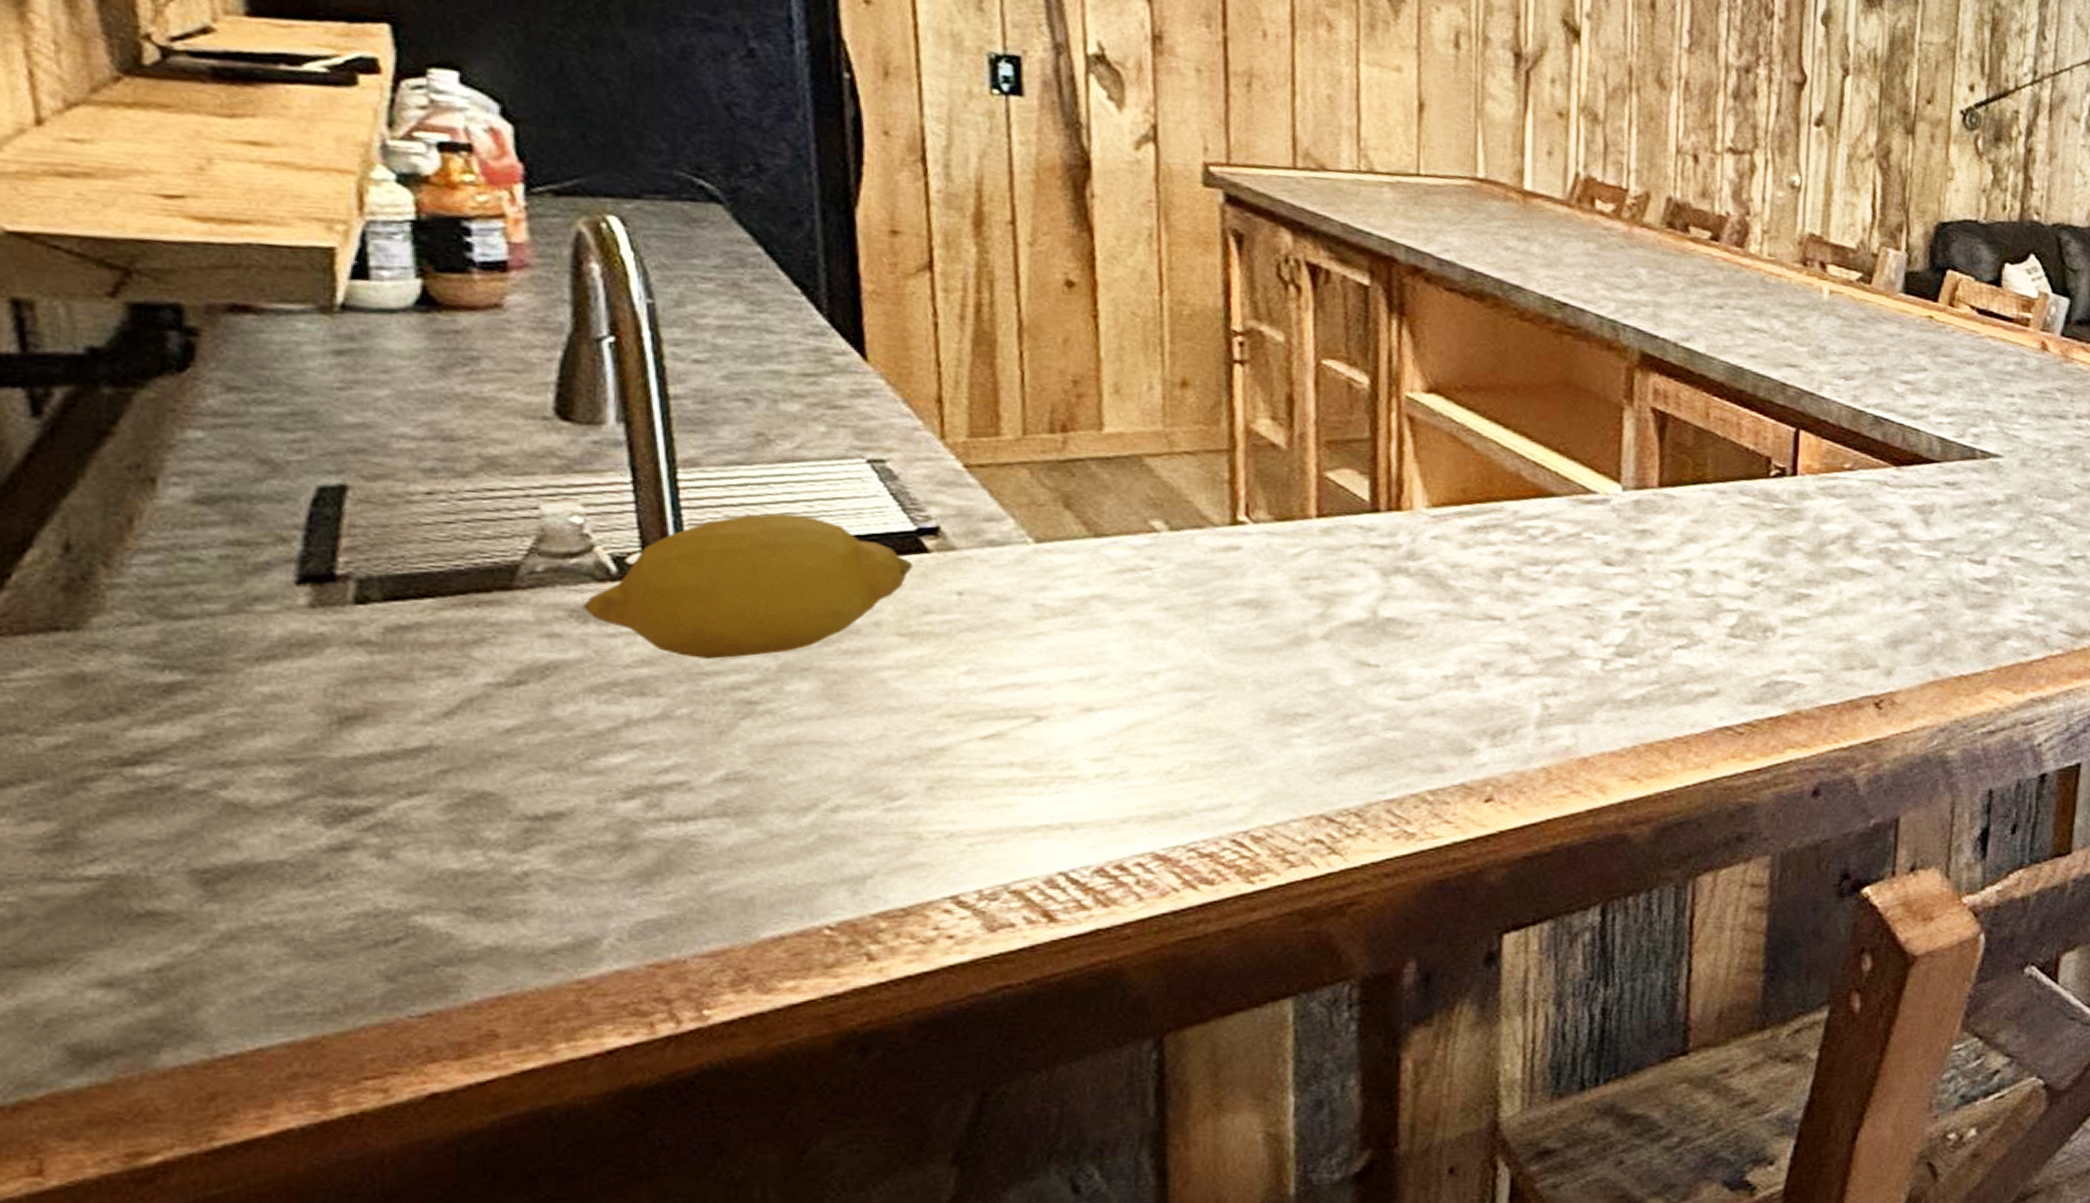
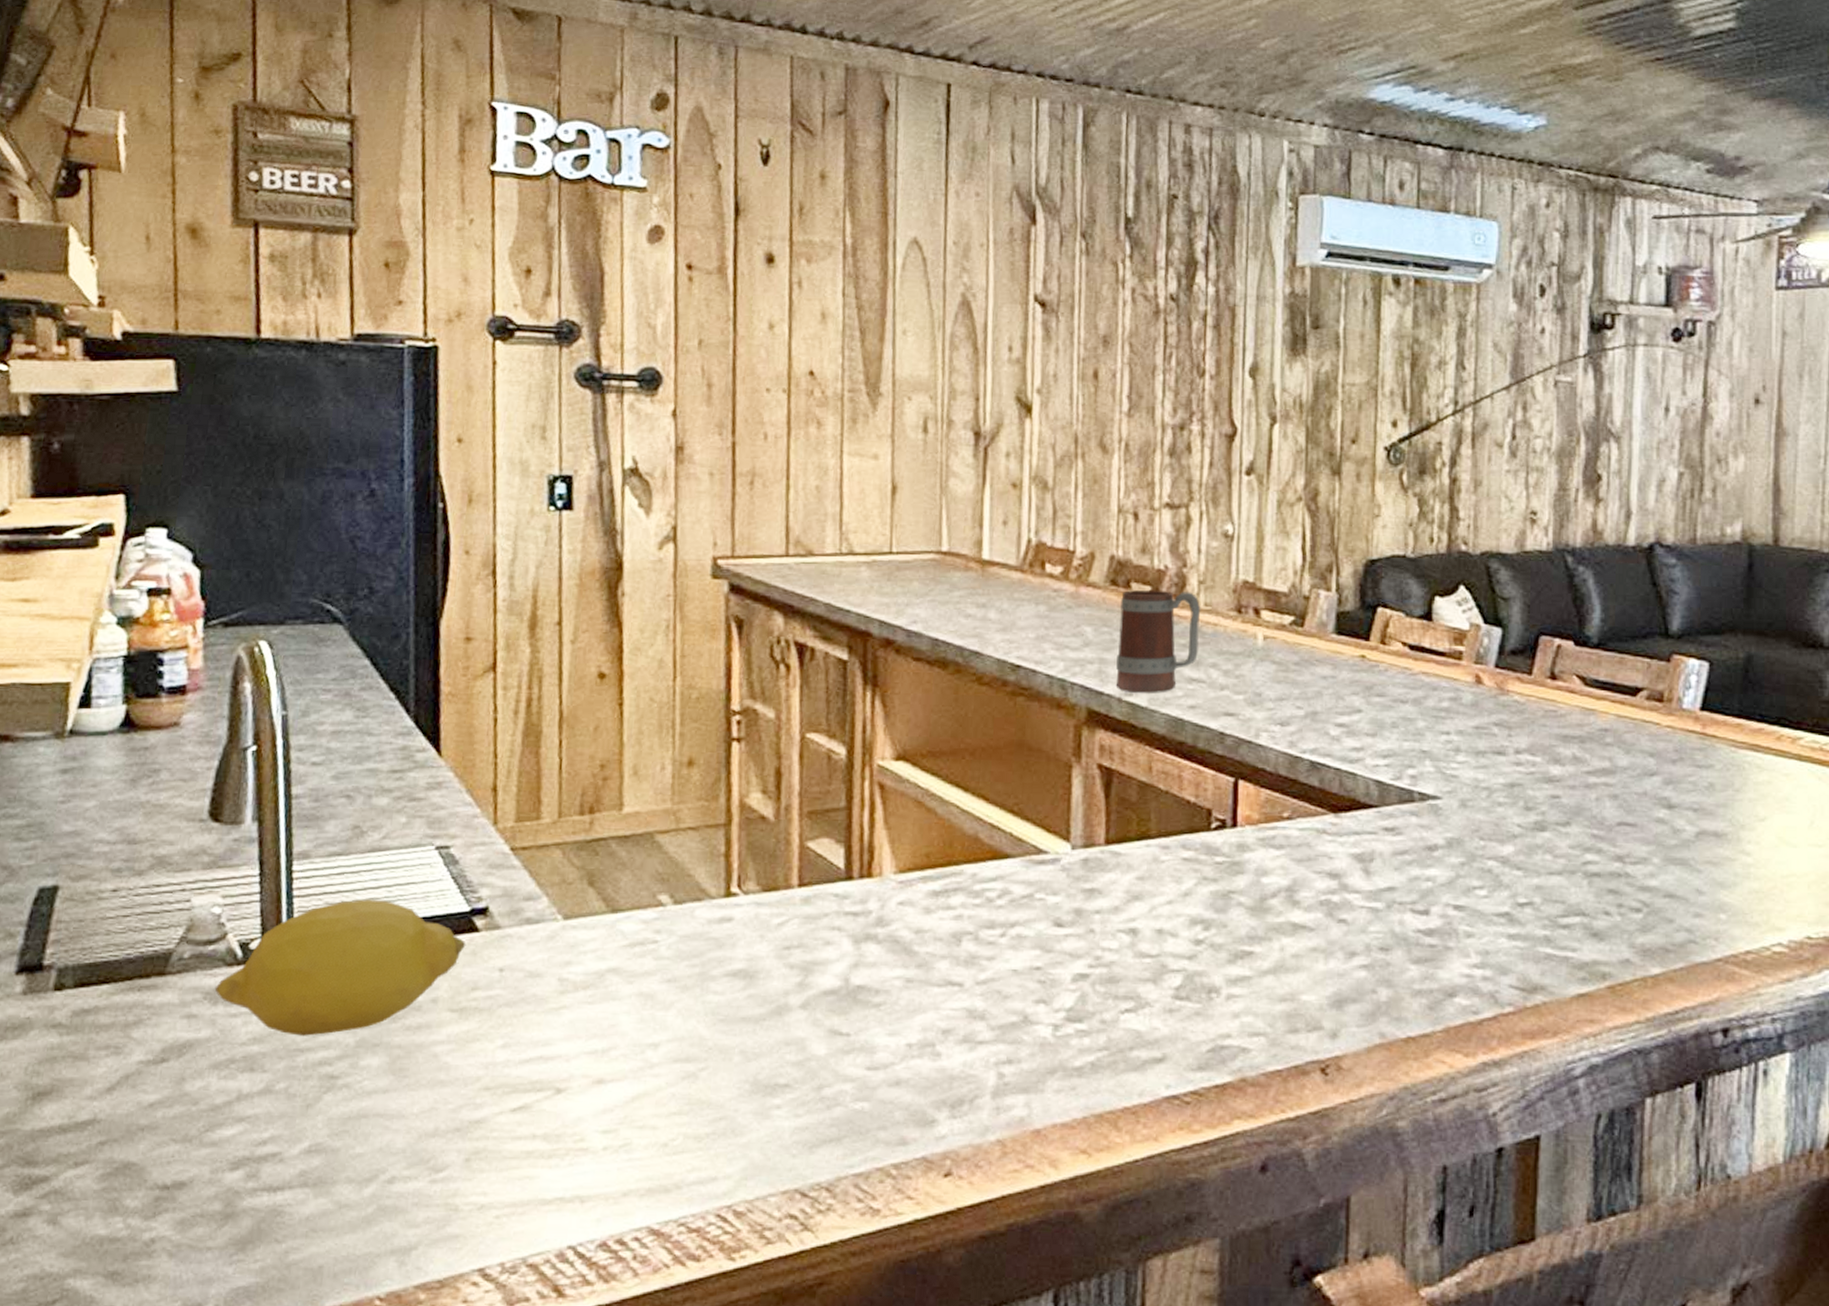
beer mug: none [1672,234,1765,341] -> present [1116,589,1201,694]

